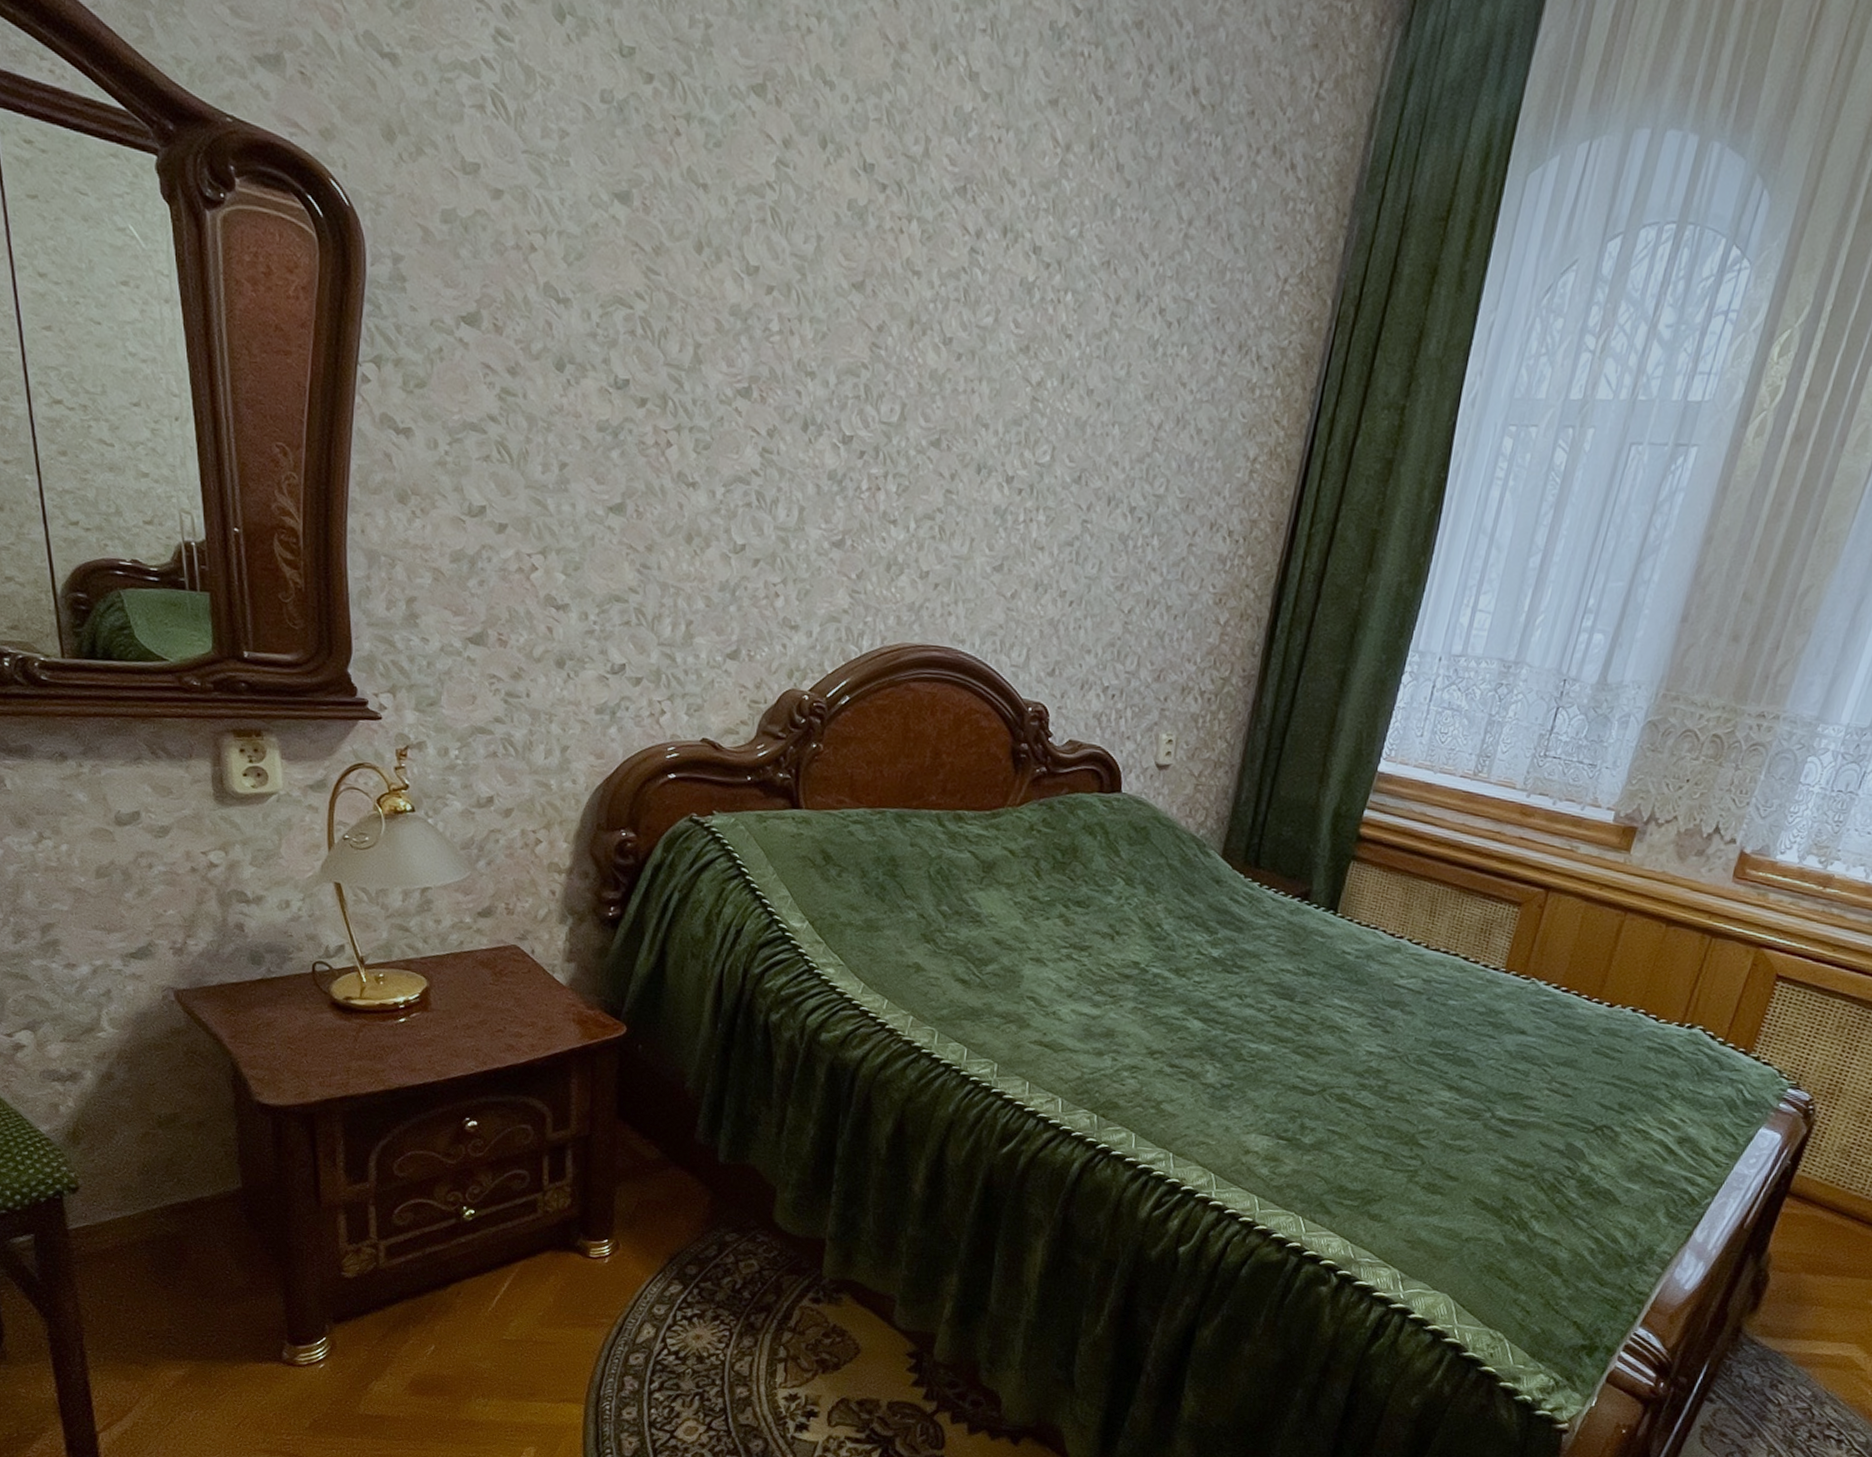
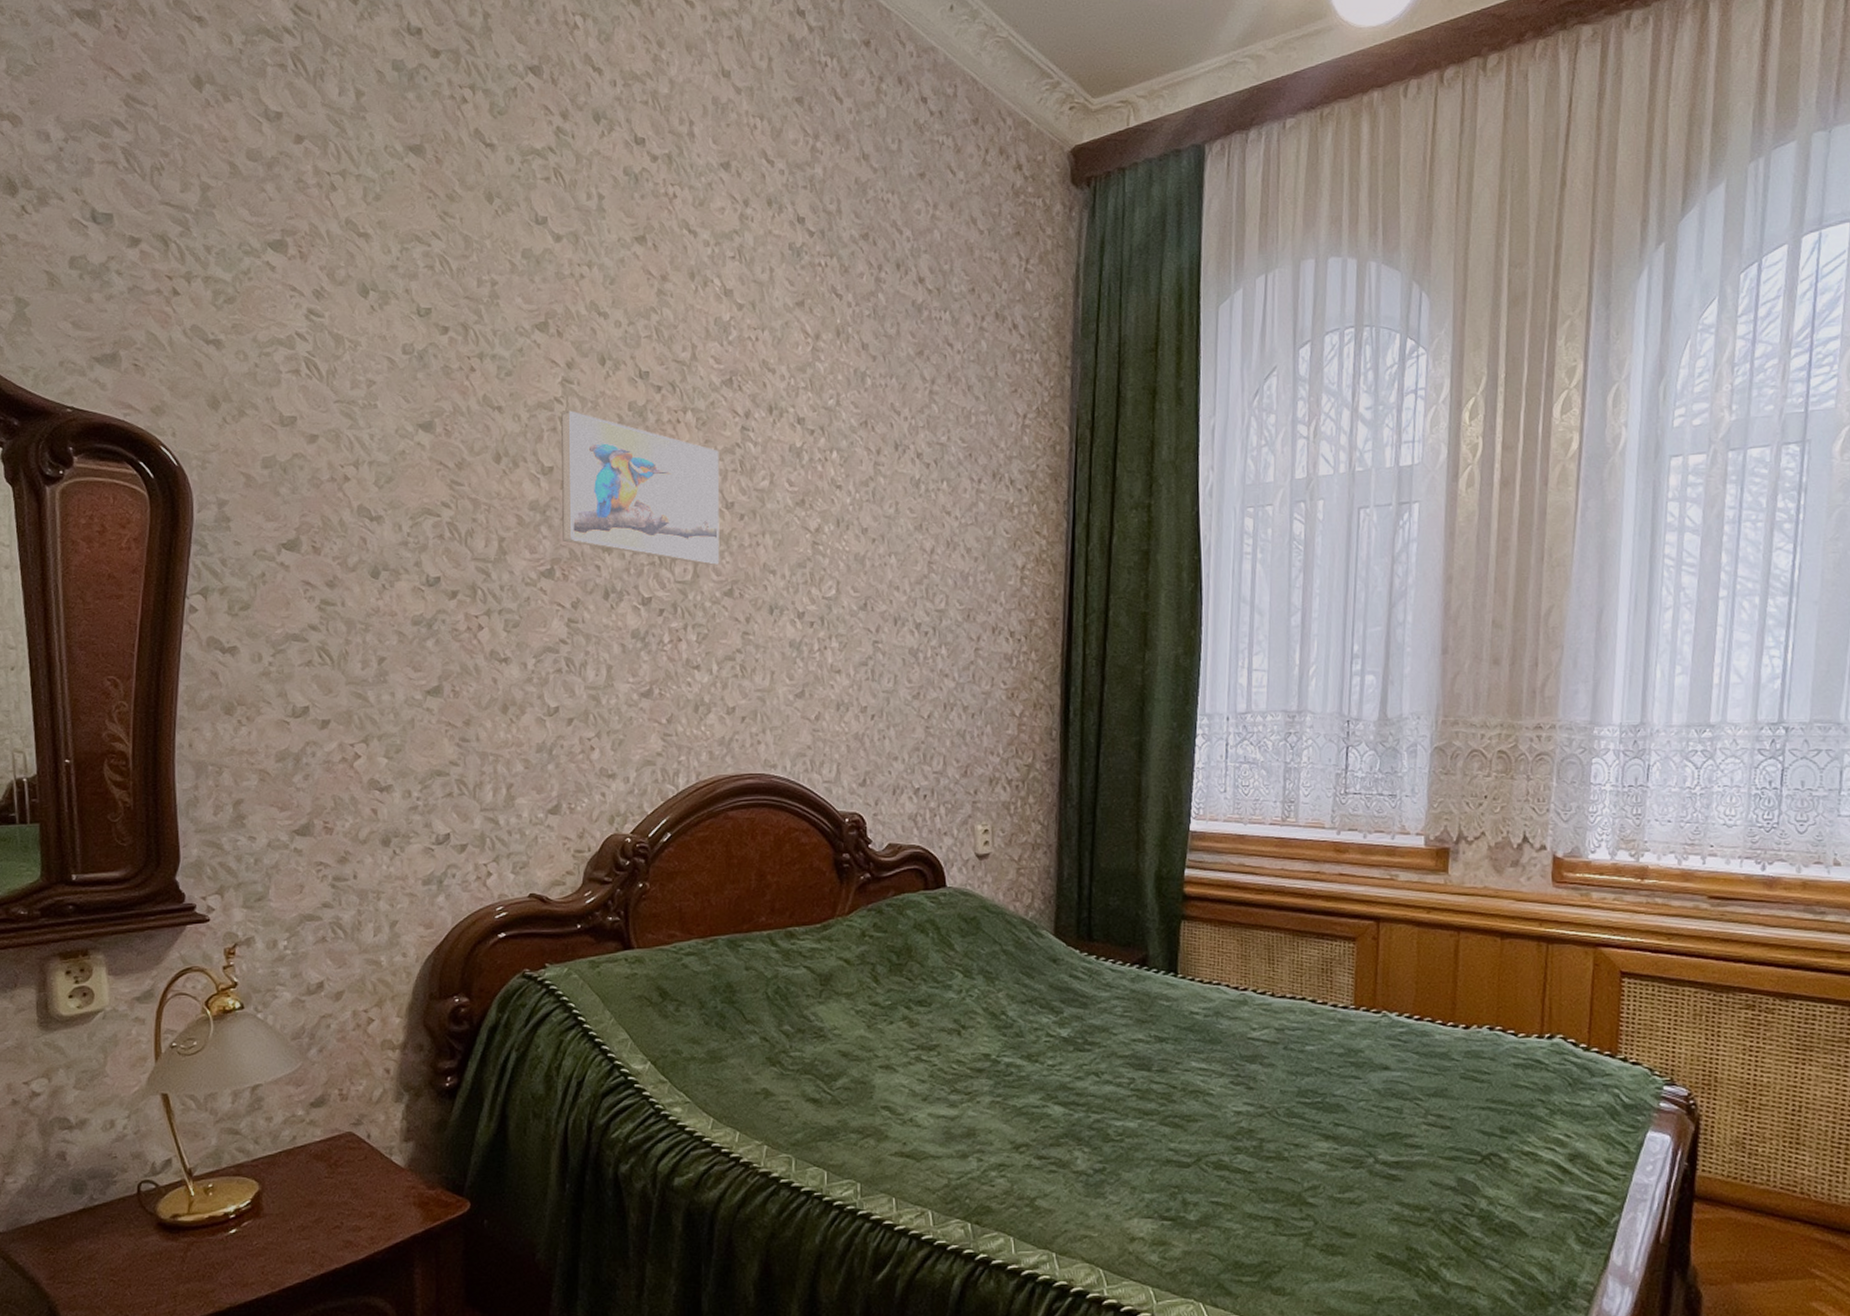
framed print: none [763,200,943,409] -> present [561,410,720,565]

